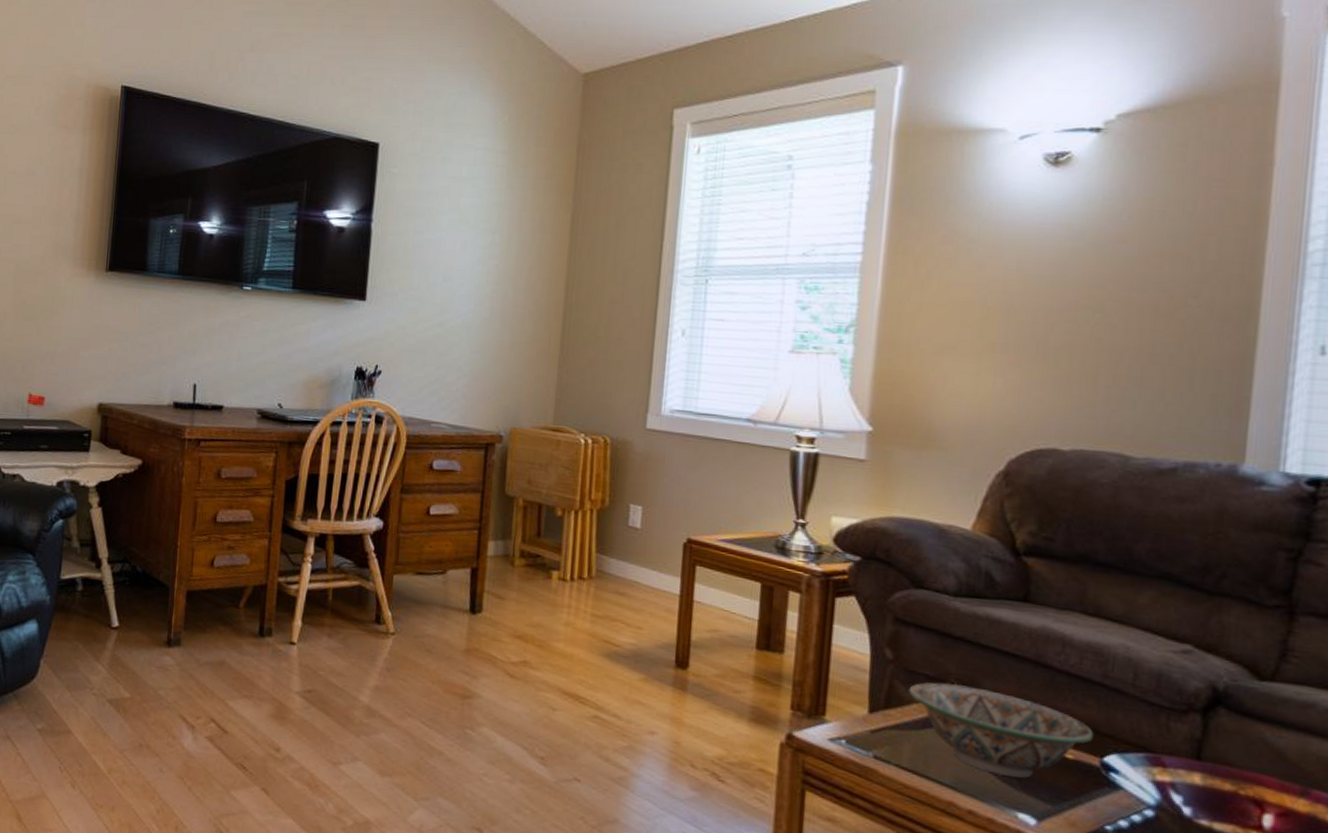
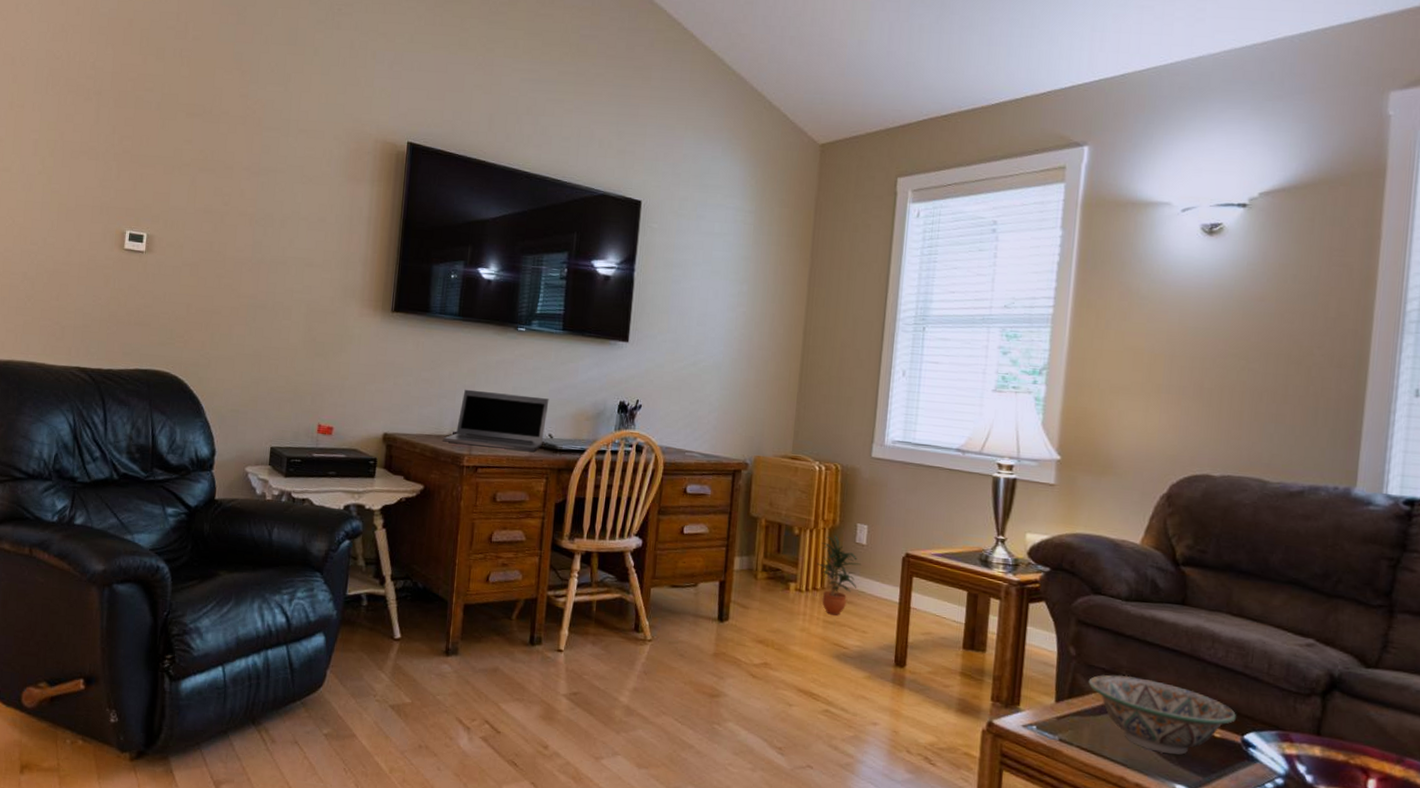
laptop: none [162,354,278,424] -> present [443,389,549,452]
potted plant: none [583,517,636,609] -> present [816,535,862,615]

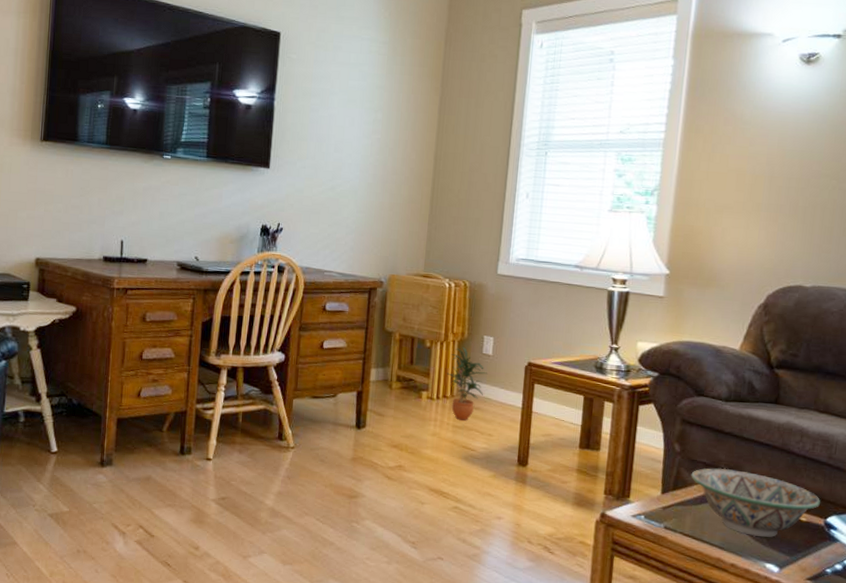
laptop: present [443,389,549,452] -> none [93,215,195,274]

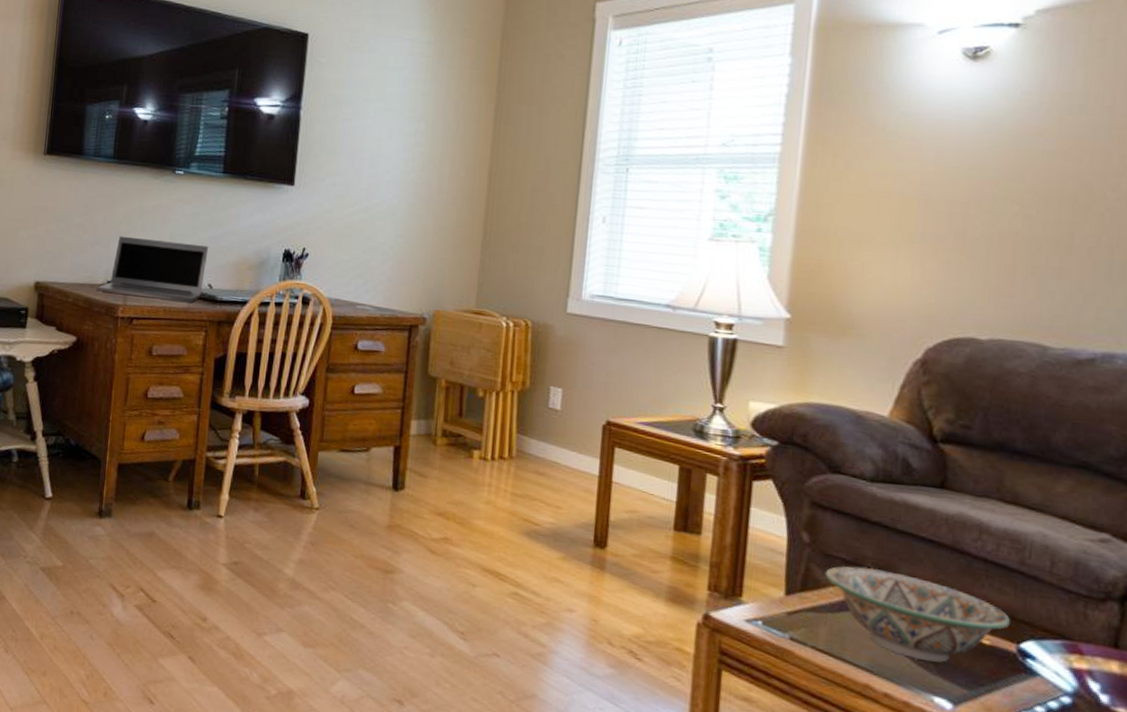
laptop: none [93,215,195,274] -> present [97,236,209,303]
potted plant: present [446,347,488,421] -> none [503,399,556,488]

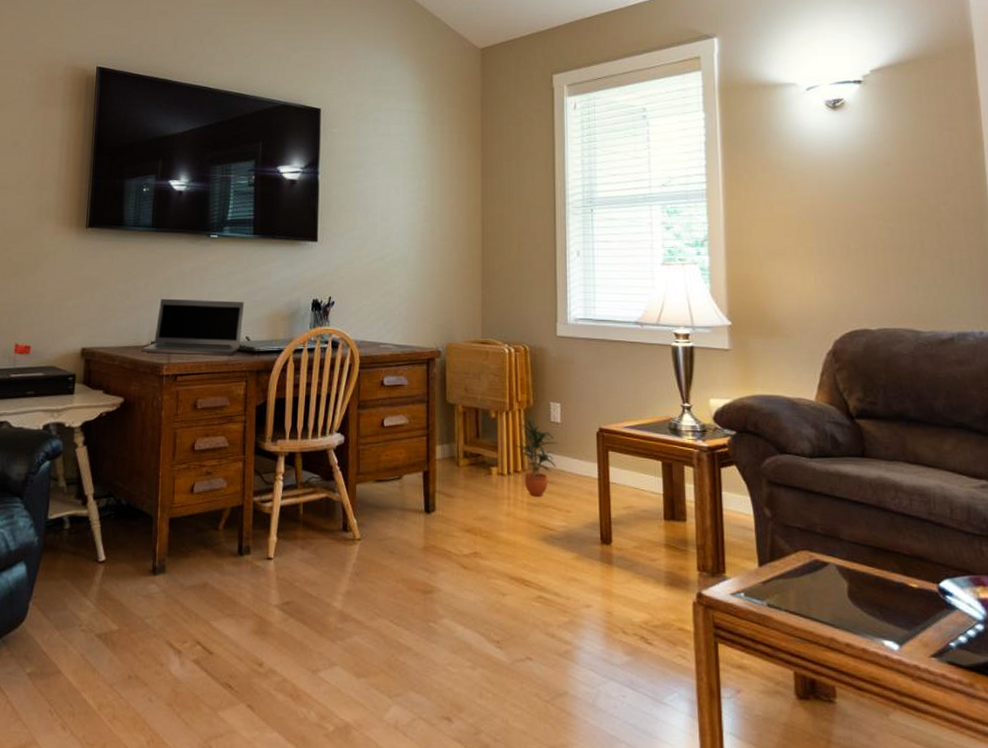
potted plant: none [503,399,556,488] -> present [515,416,559,497]
decorative bowl: present [825,566,1012,663] -> none [787,532,930,609]

